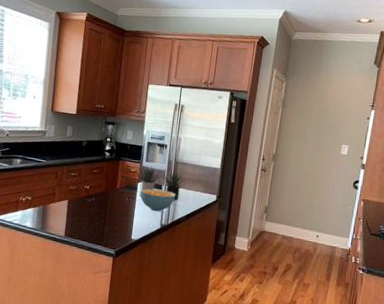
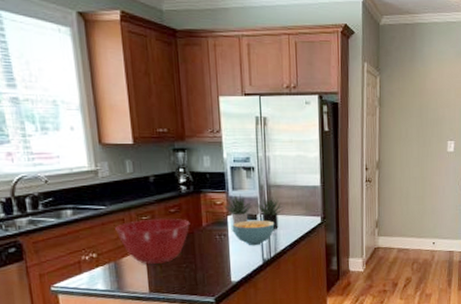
mixing bowl: none [49,175,108,214] -> present [115,218,190,264]

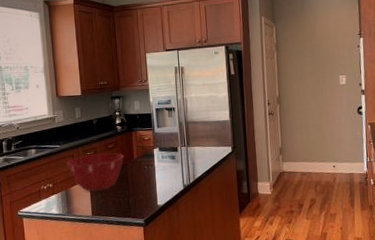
succulent plant: present [224,194,284,229] -> none [151,130,200,159]
cereal bowl: present [232,220,275,246] -> none [157,151,193,174]

